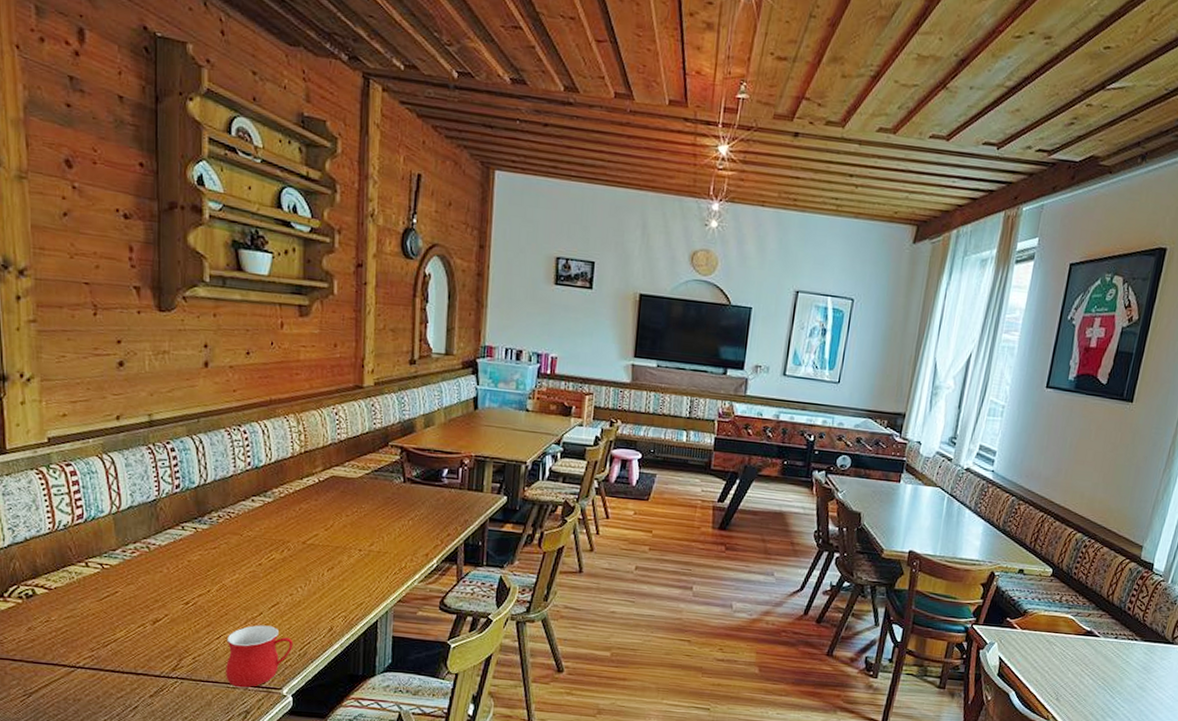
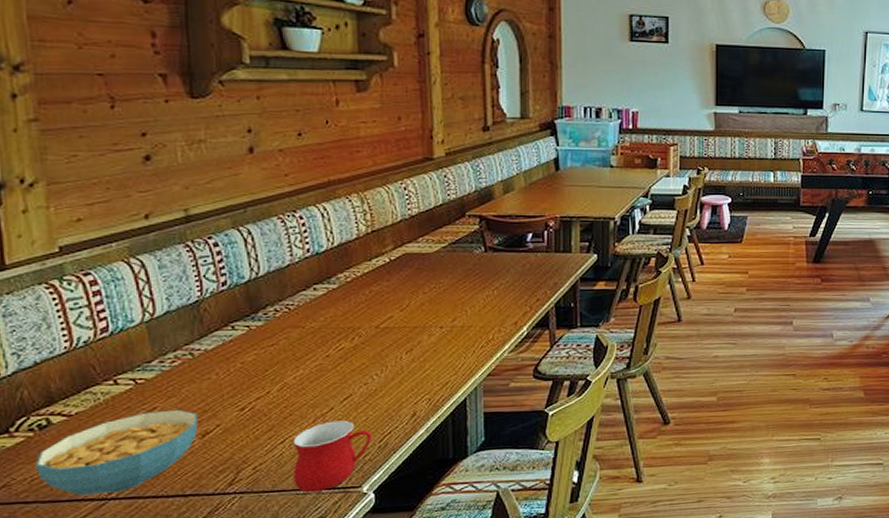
cereal bowl: none [23,595,151,663] -> present [36,409,198,496]

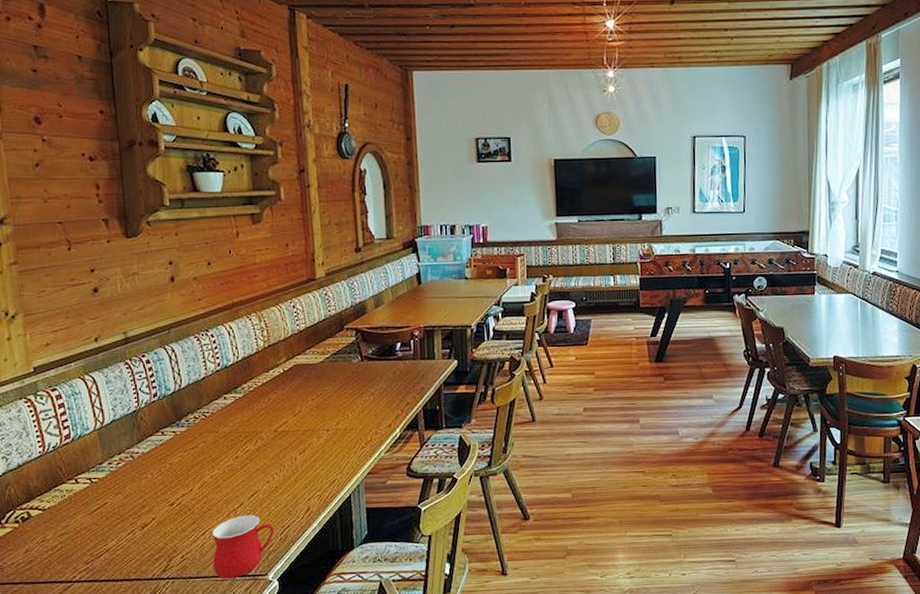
cereal bowl: present [36,409,198,496] -> none [20,504,139,579]

